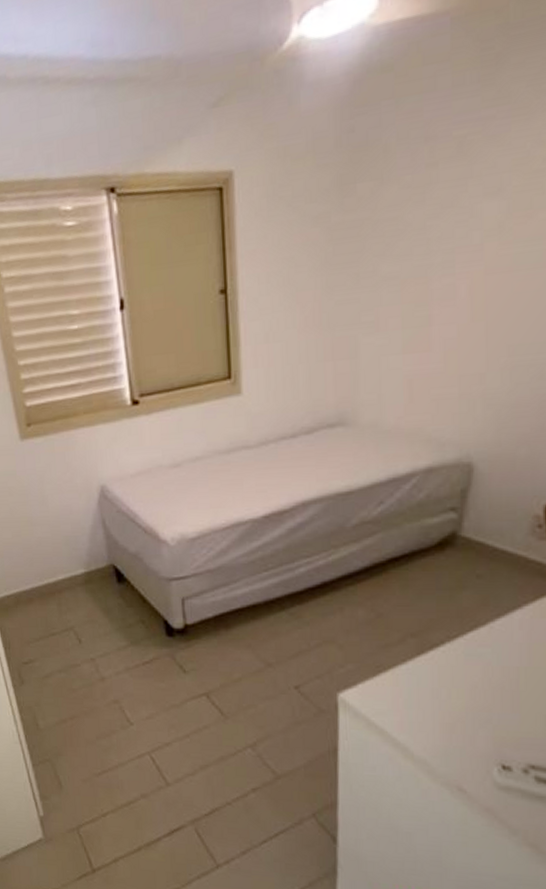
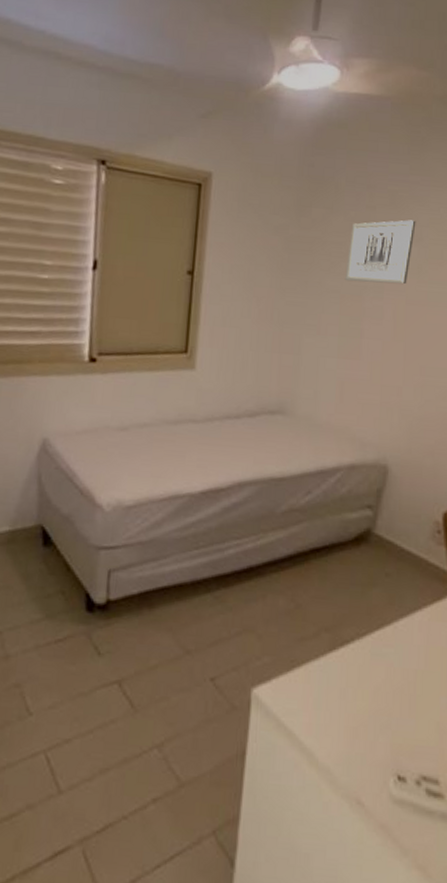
wall art: none [404,167,493,263] -> present [345,220,416,284]

